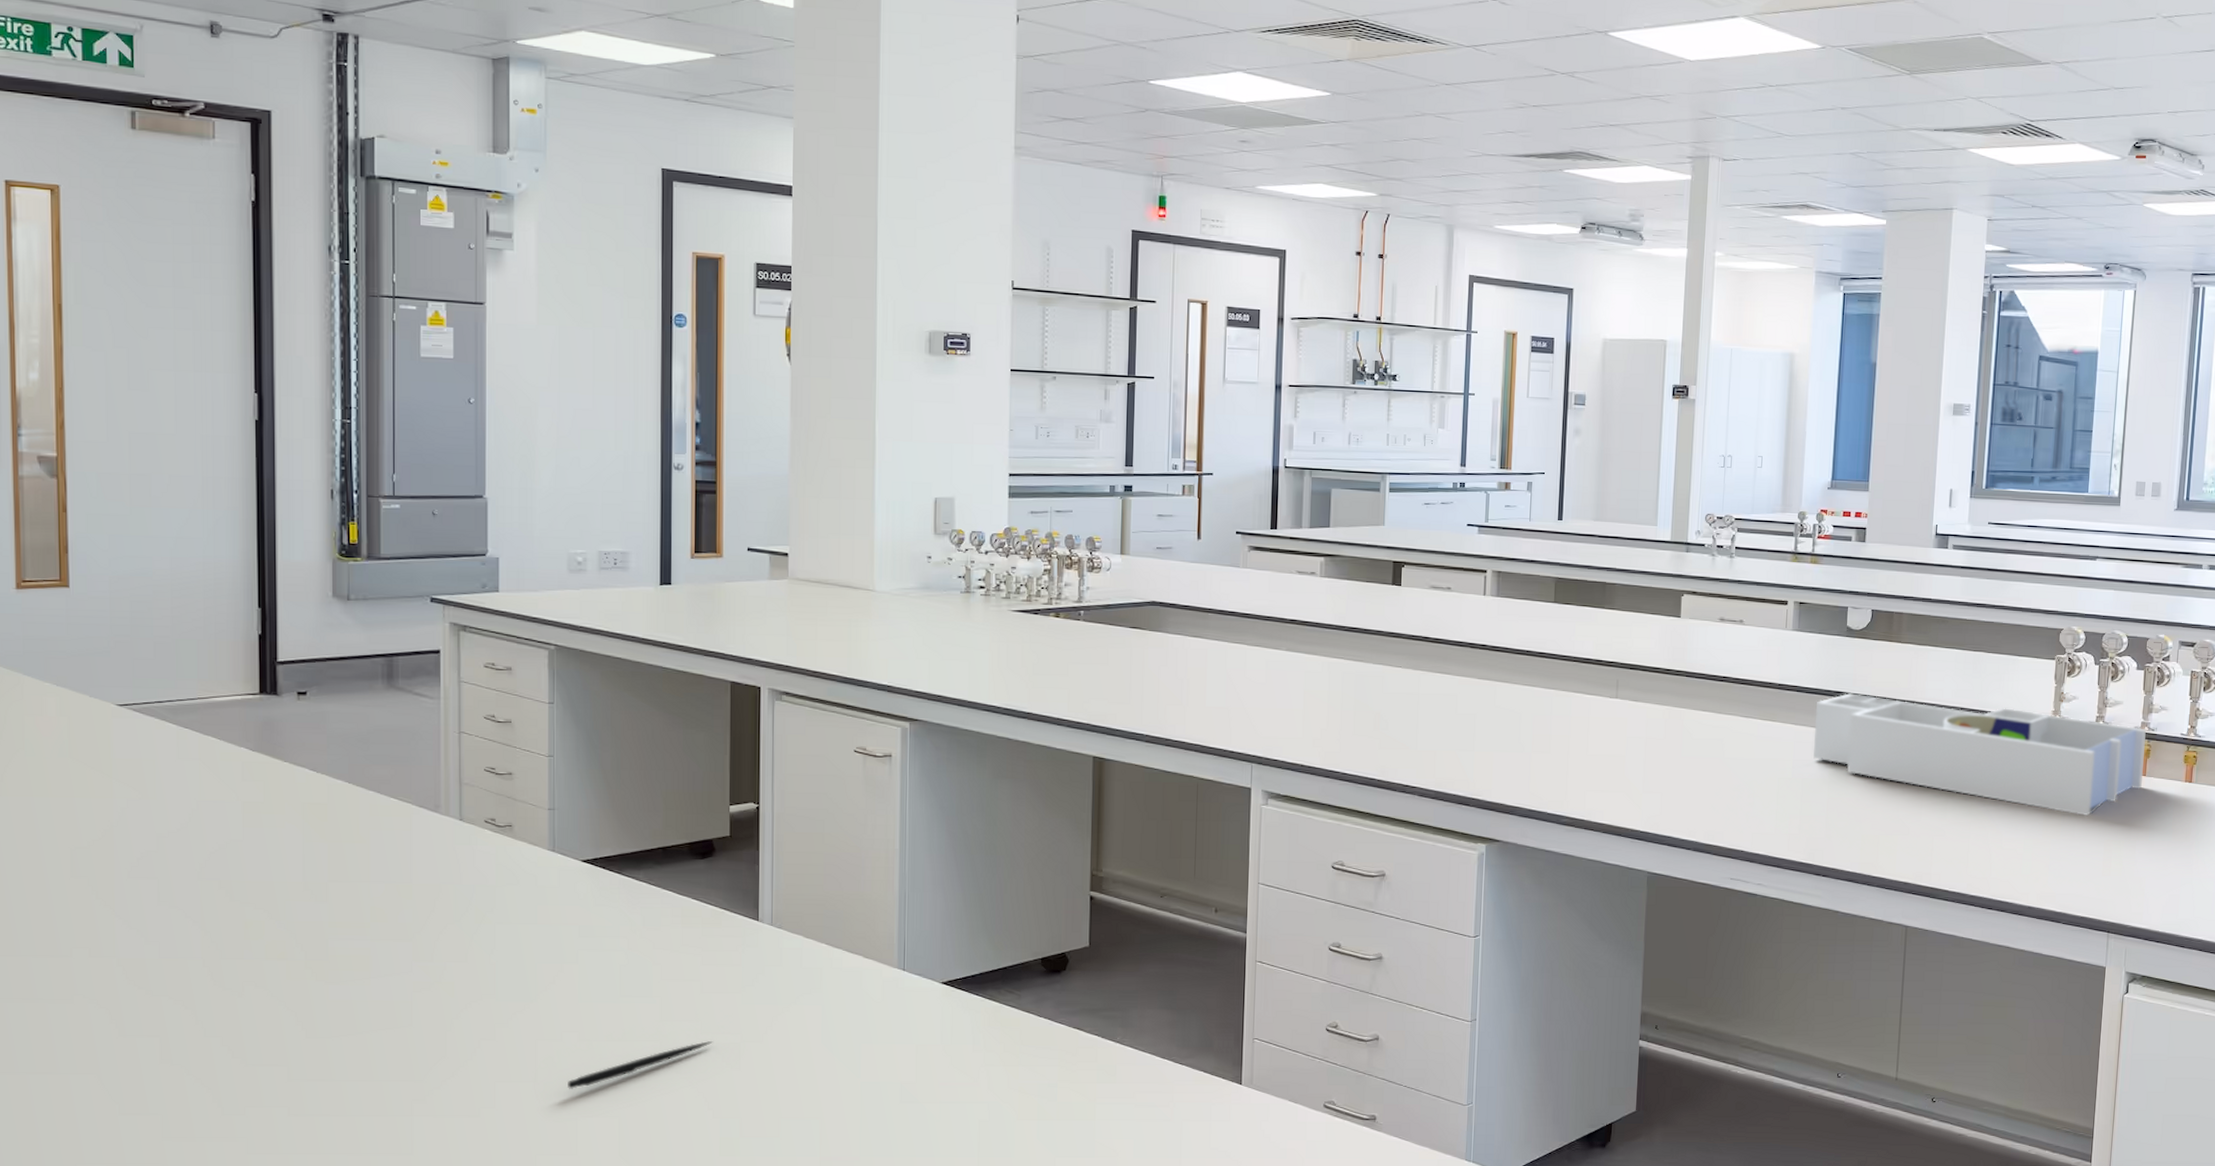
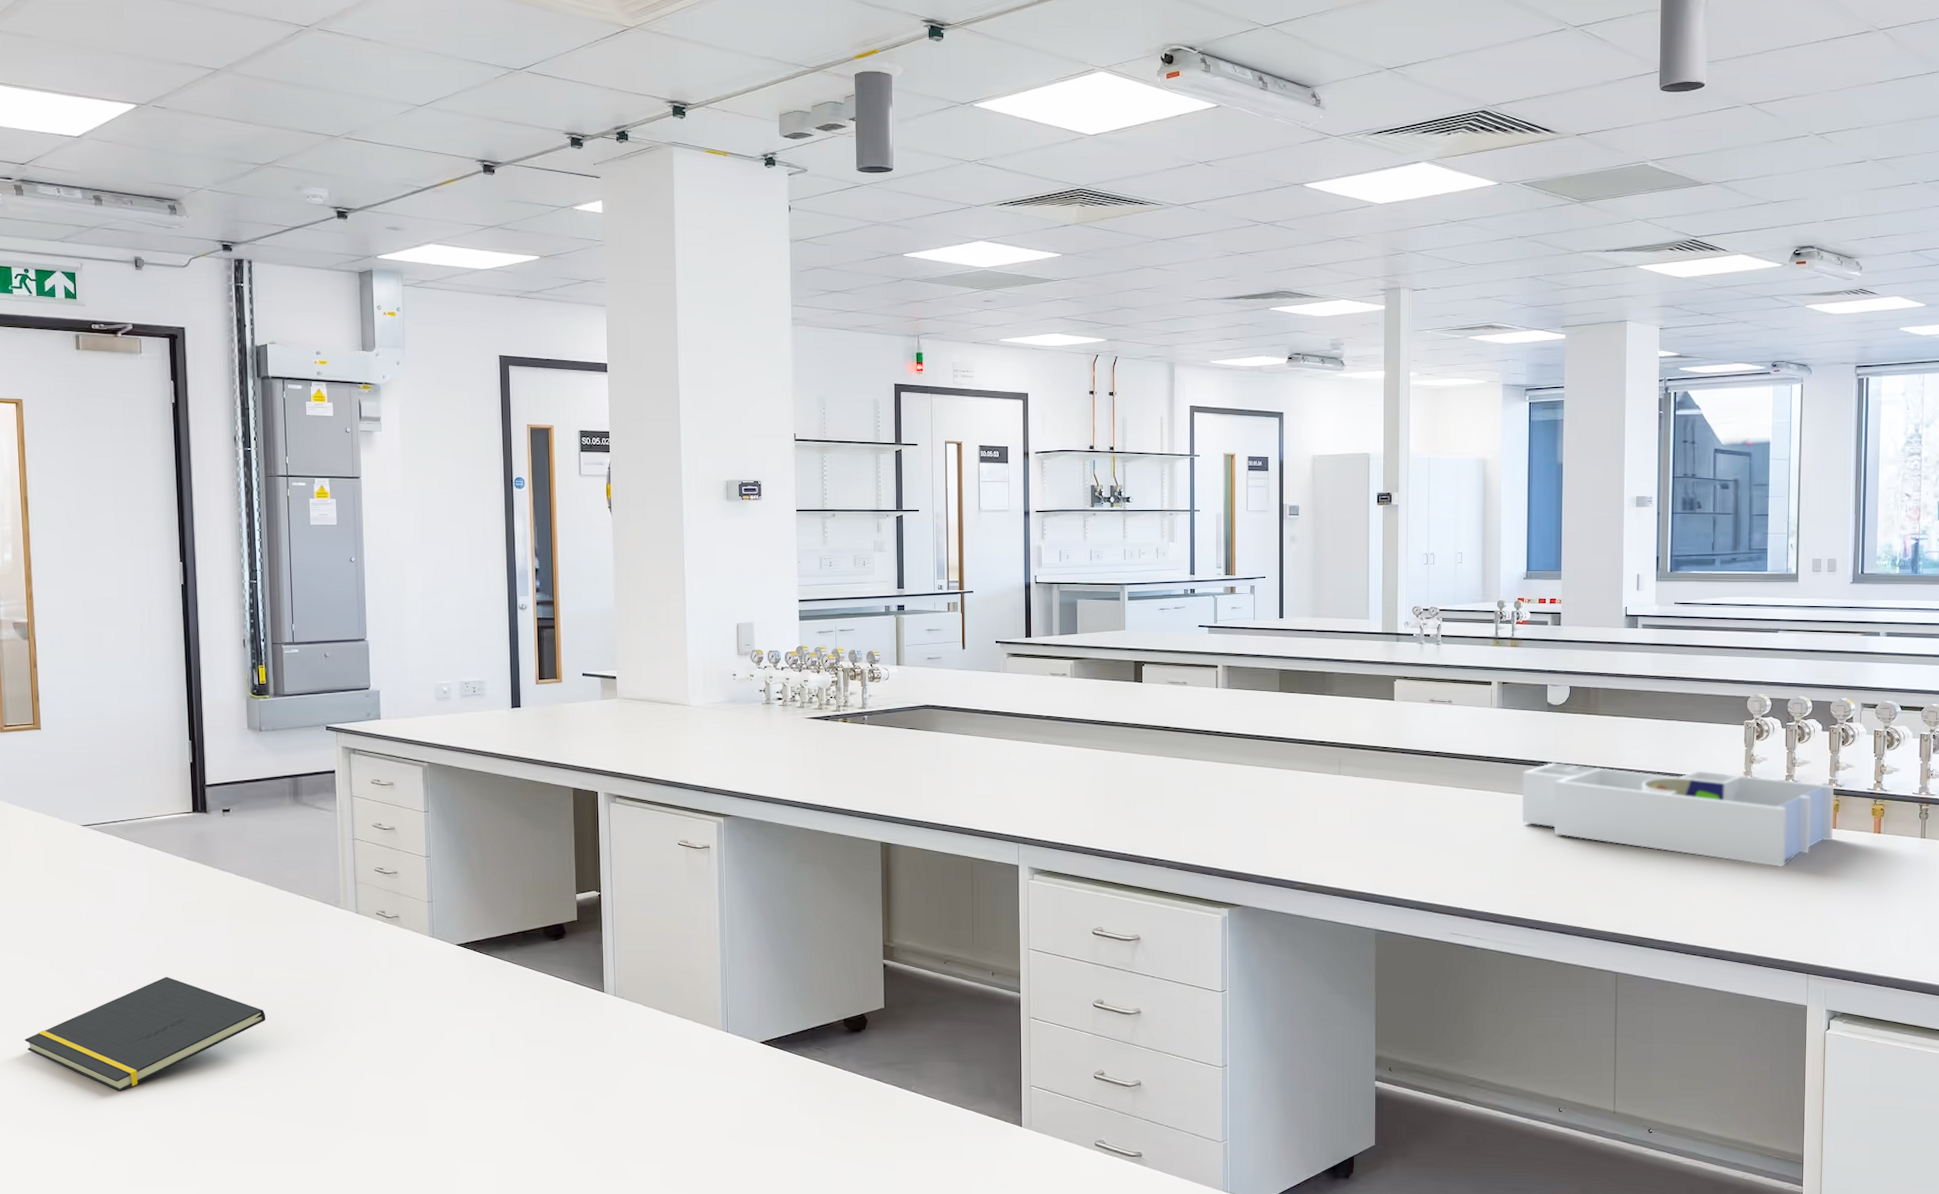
notepad: none [35,889,343,1026] -> present [24,976,266,1092]
pen: present [568,1041,713,1089] -> none [452,1097,570,1140]

